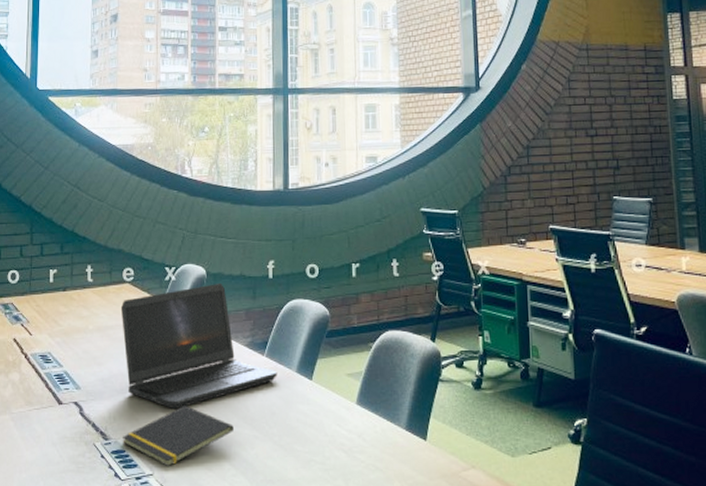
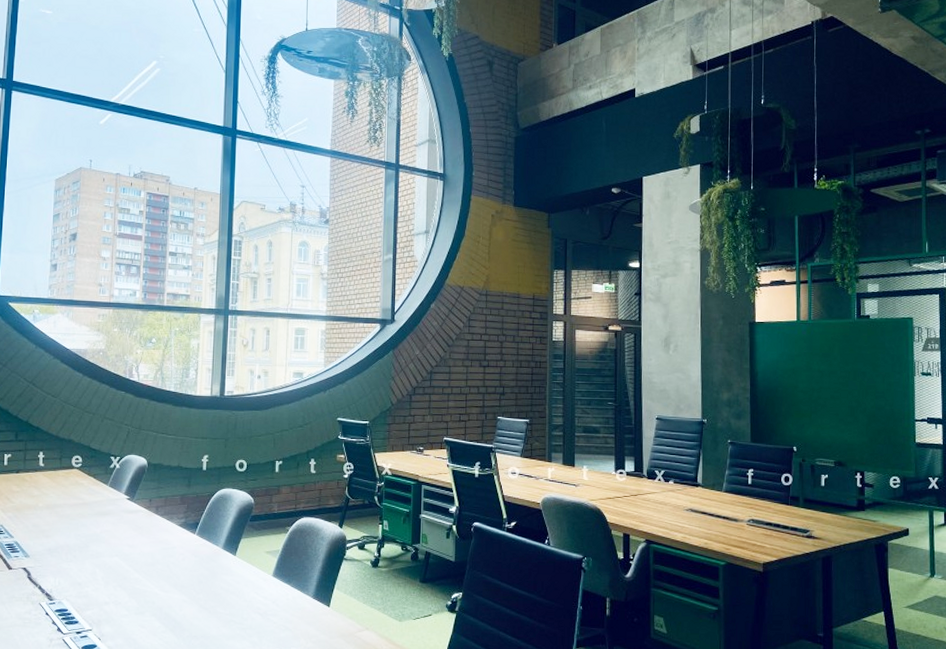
laptop computer: present [120,284,277,410] -> none [68,472,206,577]
notepad: present [123,406,234,467] -> none [66,574,165,624]

